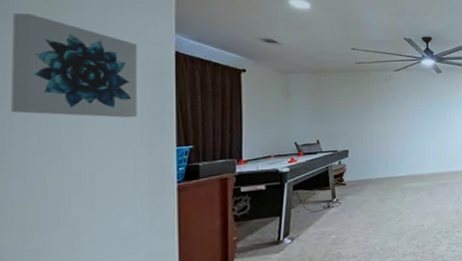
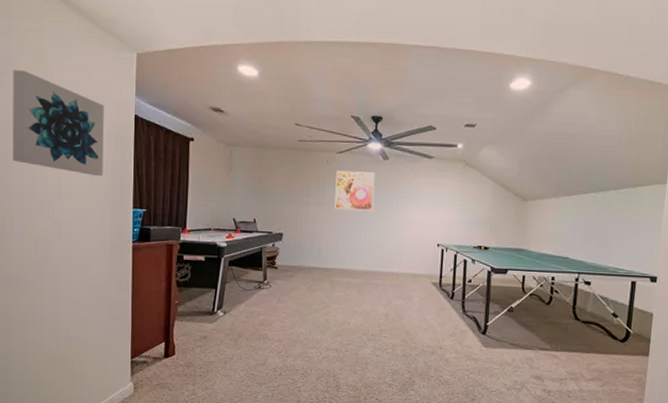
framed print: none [395,85,433,121] -> present [334,170,375,212]

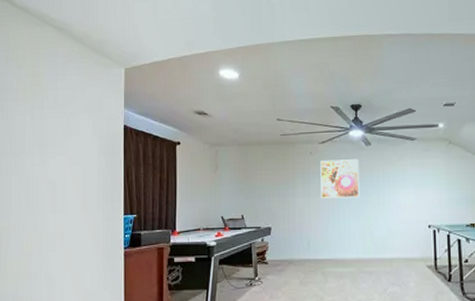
wall art: present [13,70,104,176] -> none [10,94,95,186]

